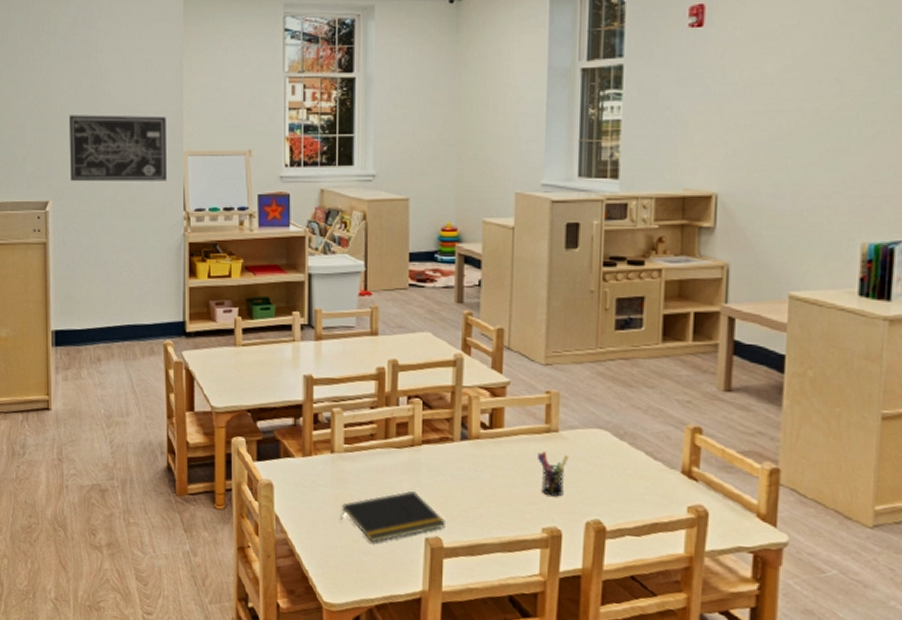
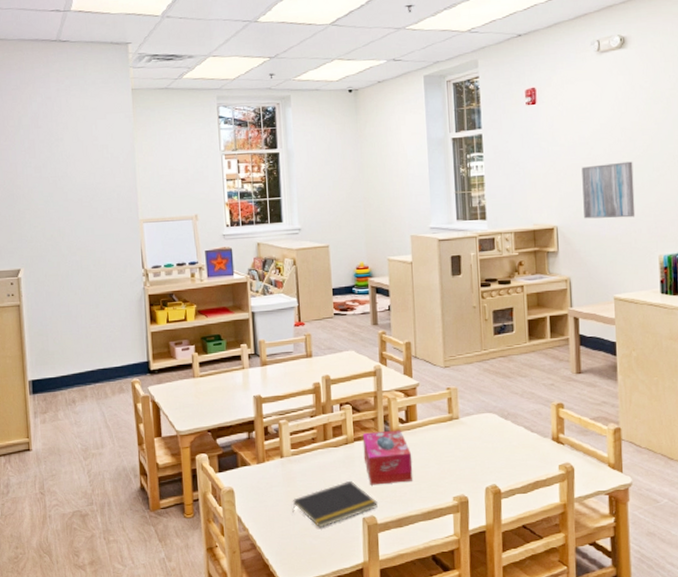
wall art: present [68,115,167,182] -> none [35,191,126,251]
tissue box: none [432,435,494,502] -> present [362,430,413,485]
pen holder: present [538,452,569,497] -> none [445,436,469,471]
wall art: none [757,111,837,189] -> present [582,161,636,219]

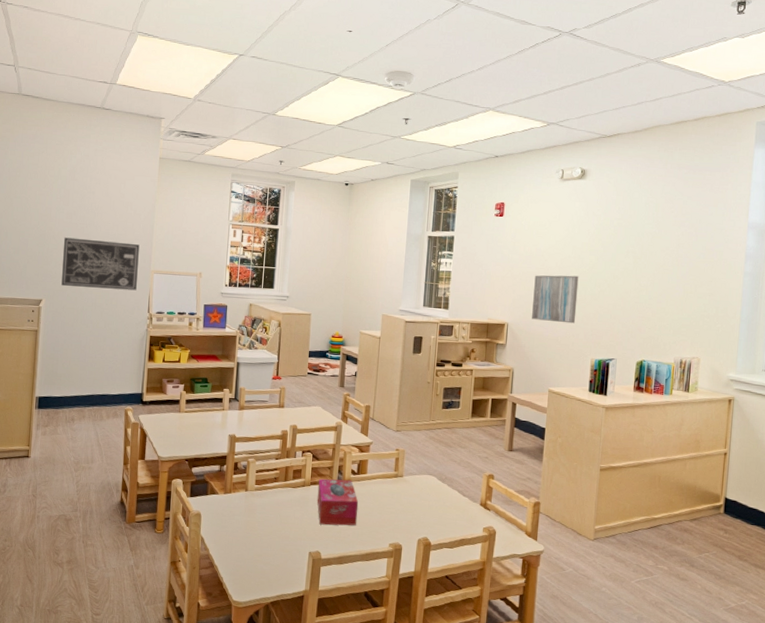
wall art: none [35,191,126,251] -> present [61,237,140,291]
notepad: present [292,480,379,528] -> none [249,518,325,556]

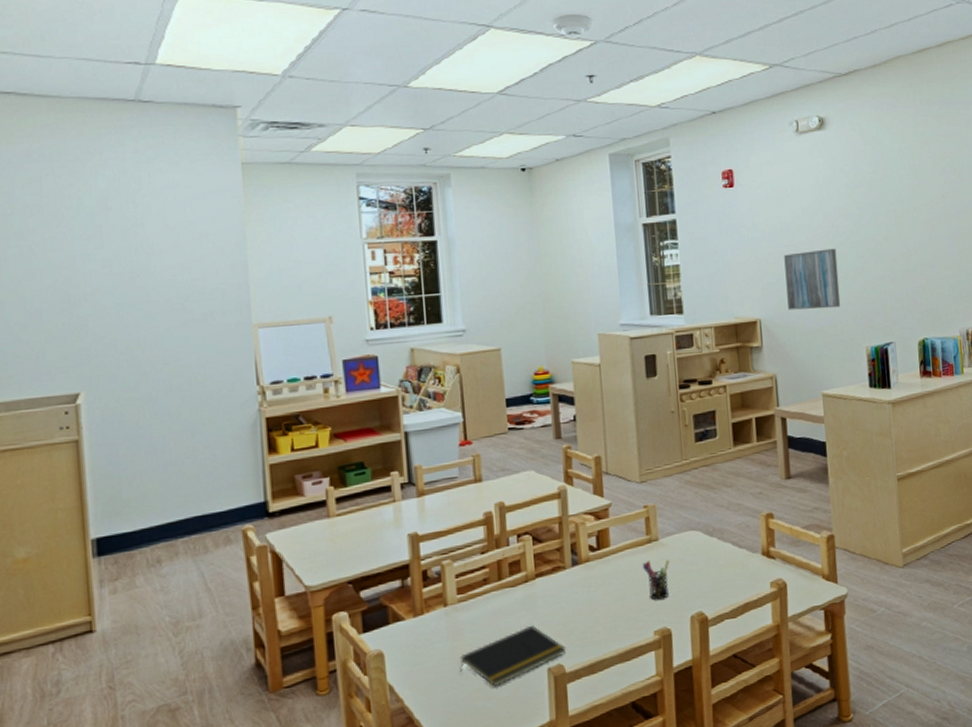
wall art: present [61,237,140,291] -> none [102,290,234,369]
notepad: none [249,518,325,556] -> present [459,625,567,687]
tissue box: present [317,478,359,526] -> none [545,559,608,628]
pen holder: none [388,491,409,522] -> present [643,560,670,601]

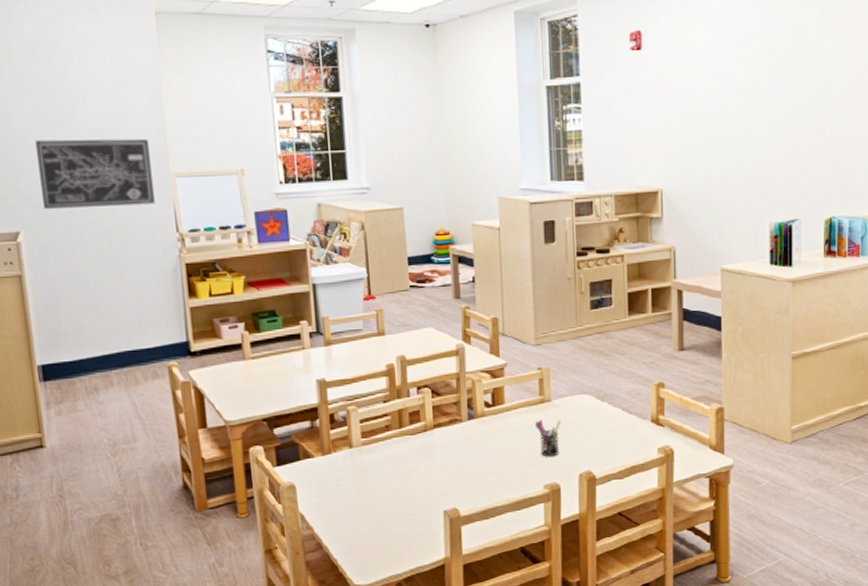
wall art: none [102,290,234,369] -> present [34,138,155,210]
notepad: present [459,625,567,687] -> none [363,470,462,524]
wall art: present [784,248,841,310] -> none [690,118,746,182]

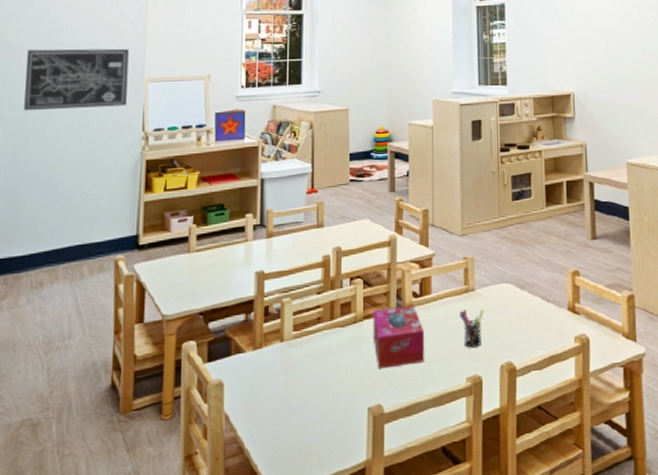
tissue box: none [443,414,500,476] -> present [373,305,425,369]

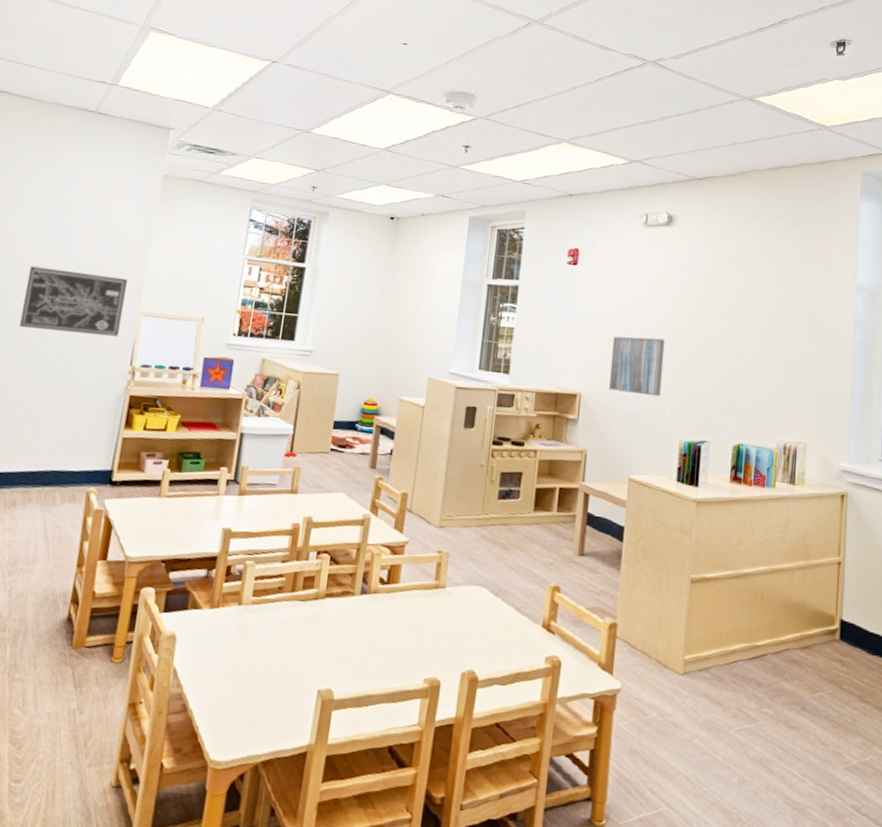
tissue box: present [373,305,425,369] -> none [332,589,387,654]
pen holder: present [460,310,484,348] -> none [426,606,453,649]
wall art: none [596,33,645,86] -> present [609,336,665,397]

